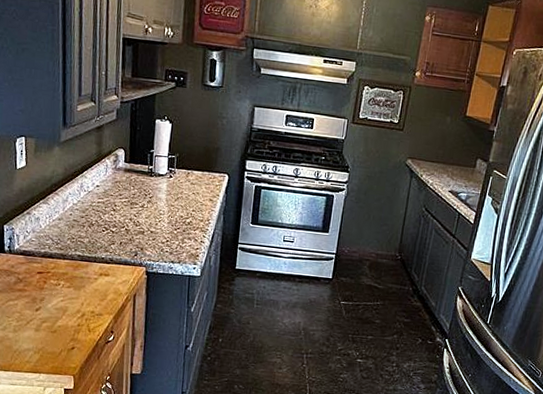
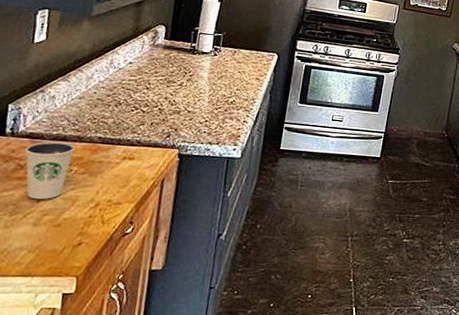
dixie cup: none [22,258,60,309] -> present [25,140,75,200]

